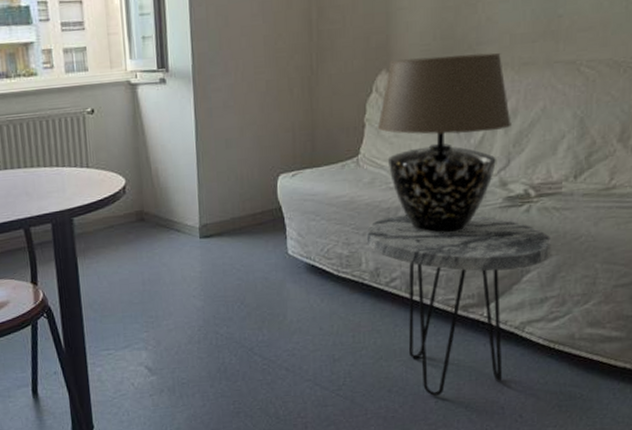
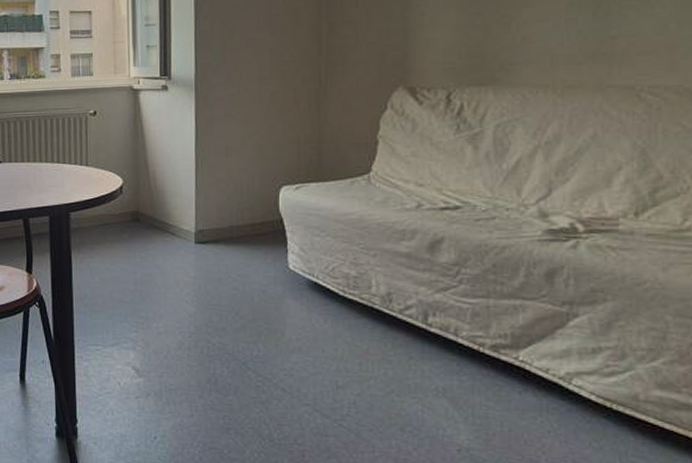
side table: present [366,215,552,396] -> none [377,239,606,443]
table lamp: present [377,52,511,234] -> none [392,73,553,263]

